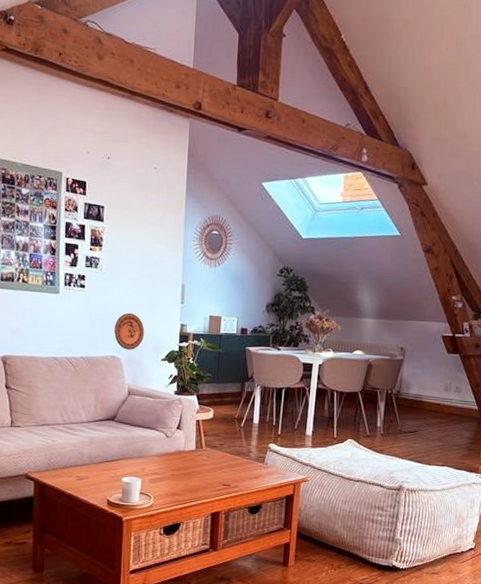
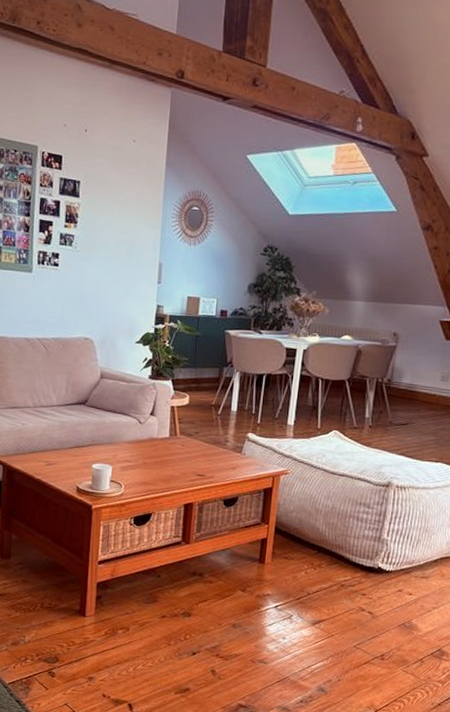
decorative plate: present [114,312,145,350] -> none [88,292,119,332]

